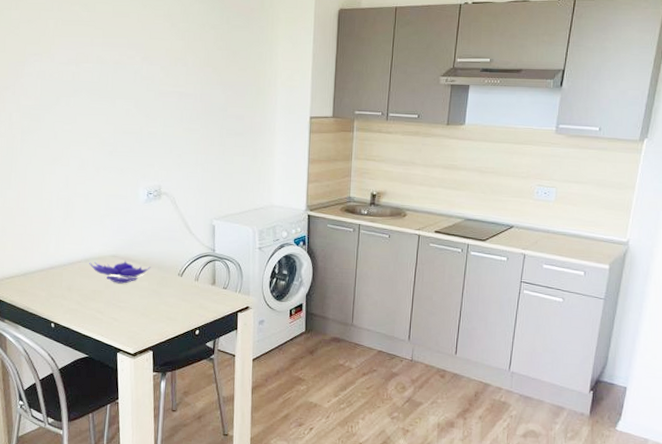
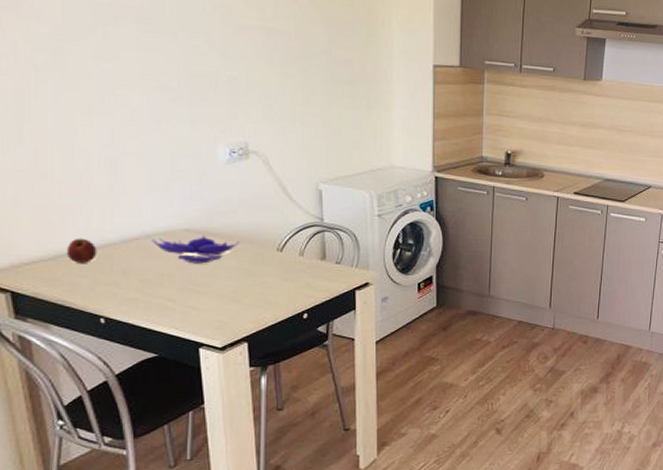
apple: none [32,259,53,279] -> present [66,238,97,263]

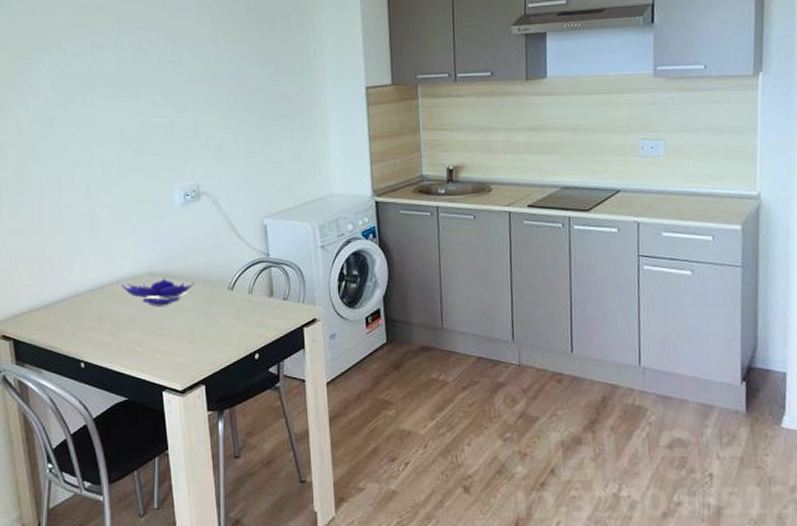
apple: present [66,238,97,263] -> none [54,286,78,310]

